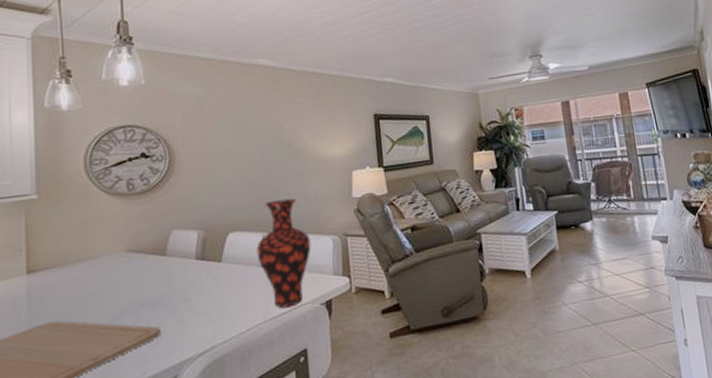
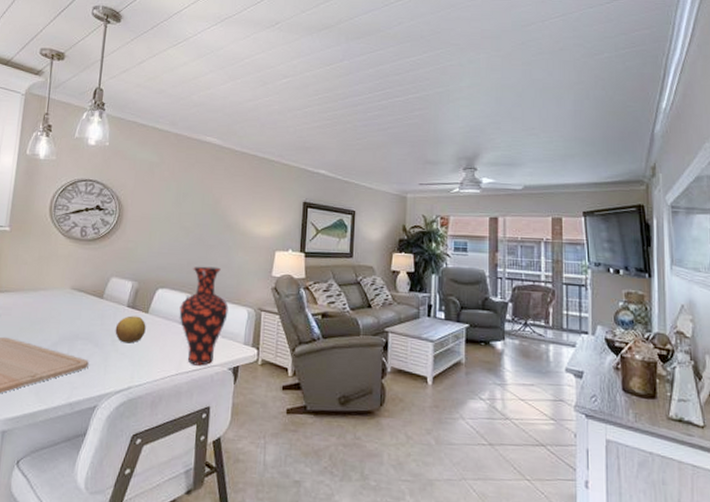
fruit: none [186,267,222,300] -> present [115,315,146,344]

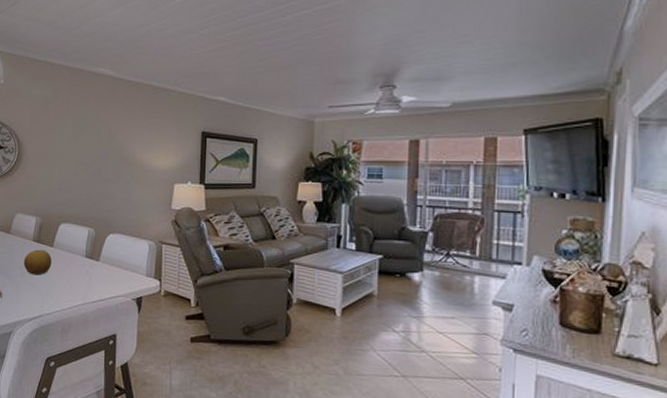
vase: present [179,266,229,366] -> none [82,200,129,296]

